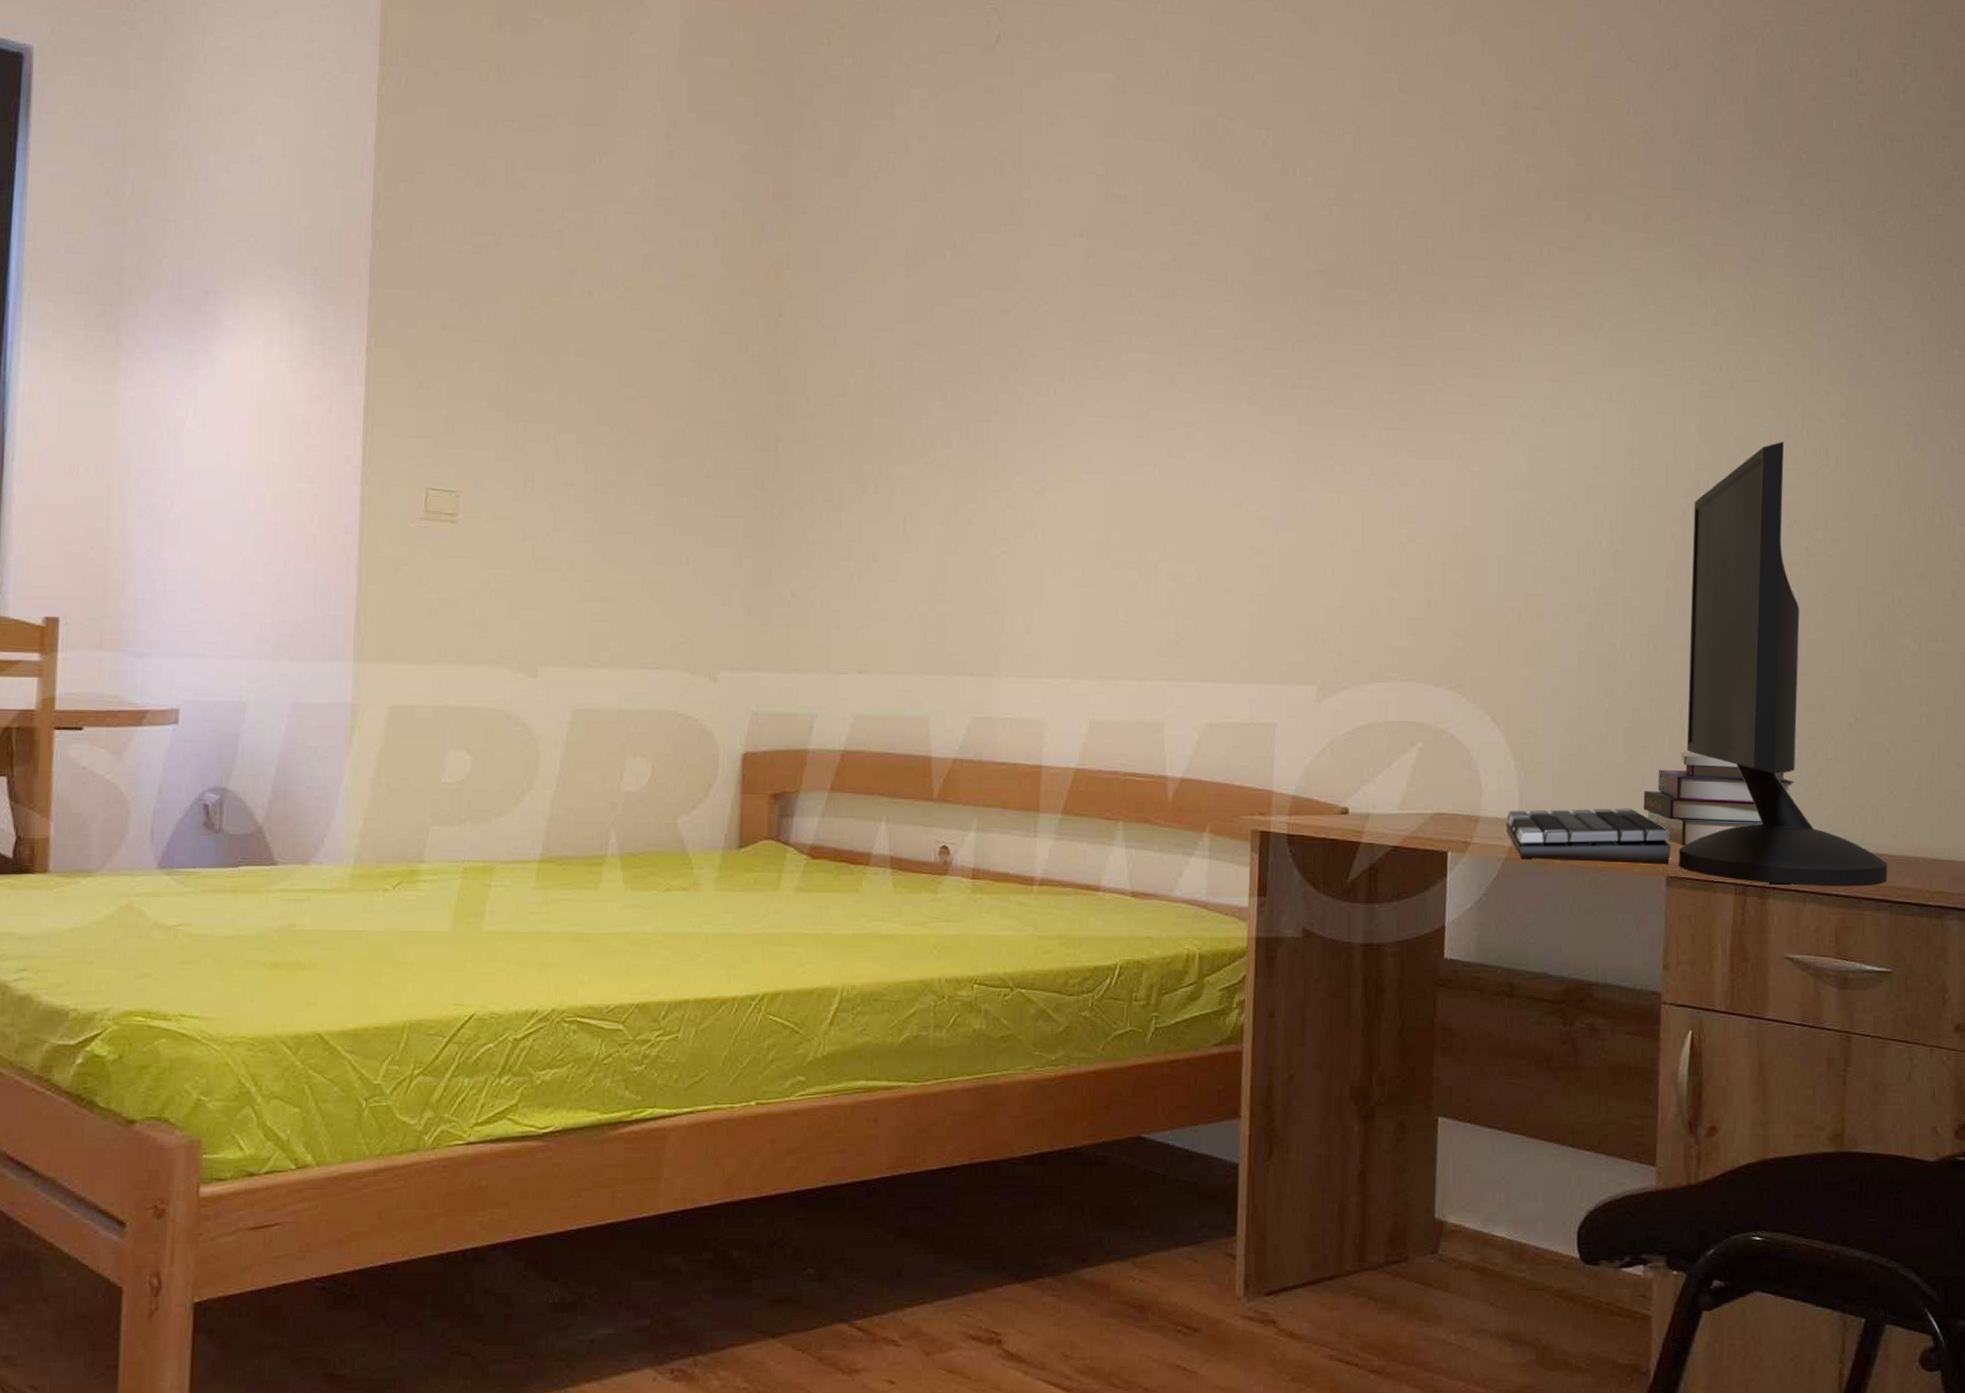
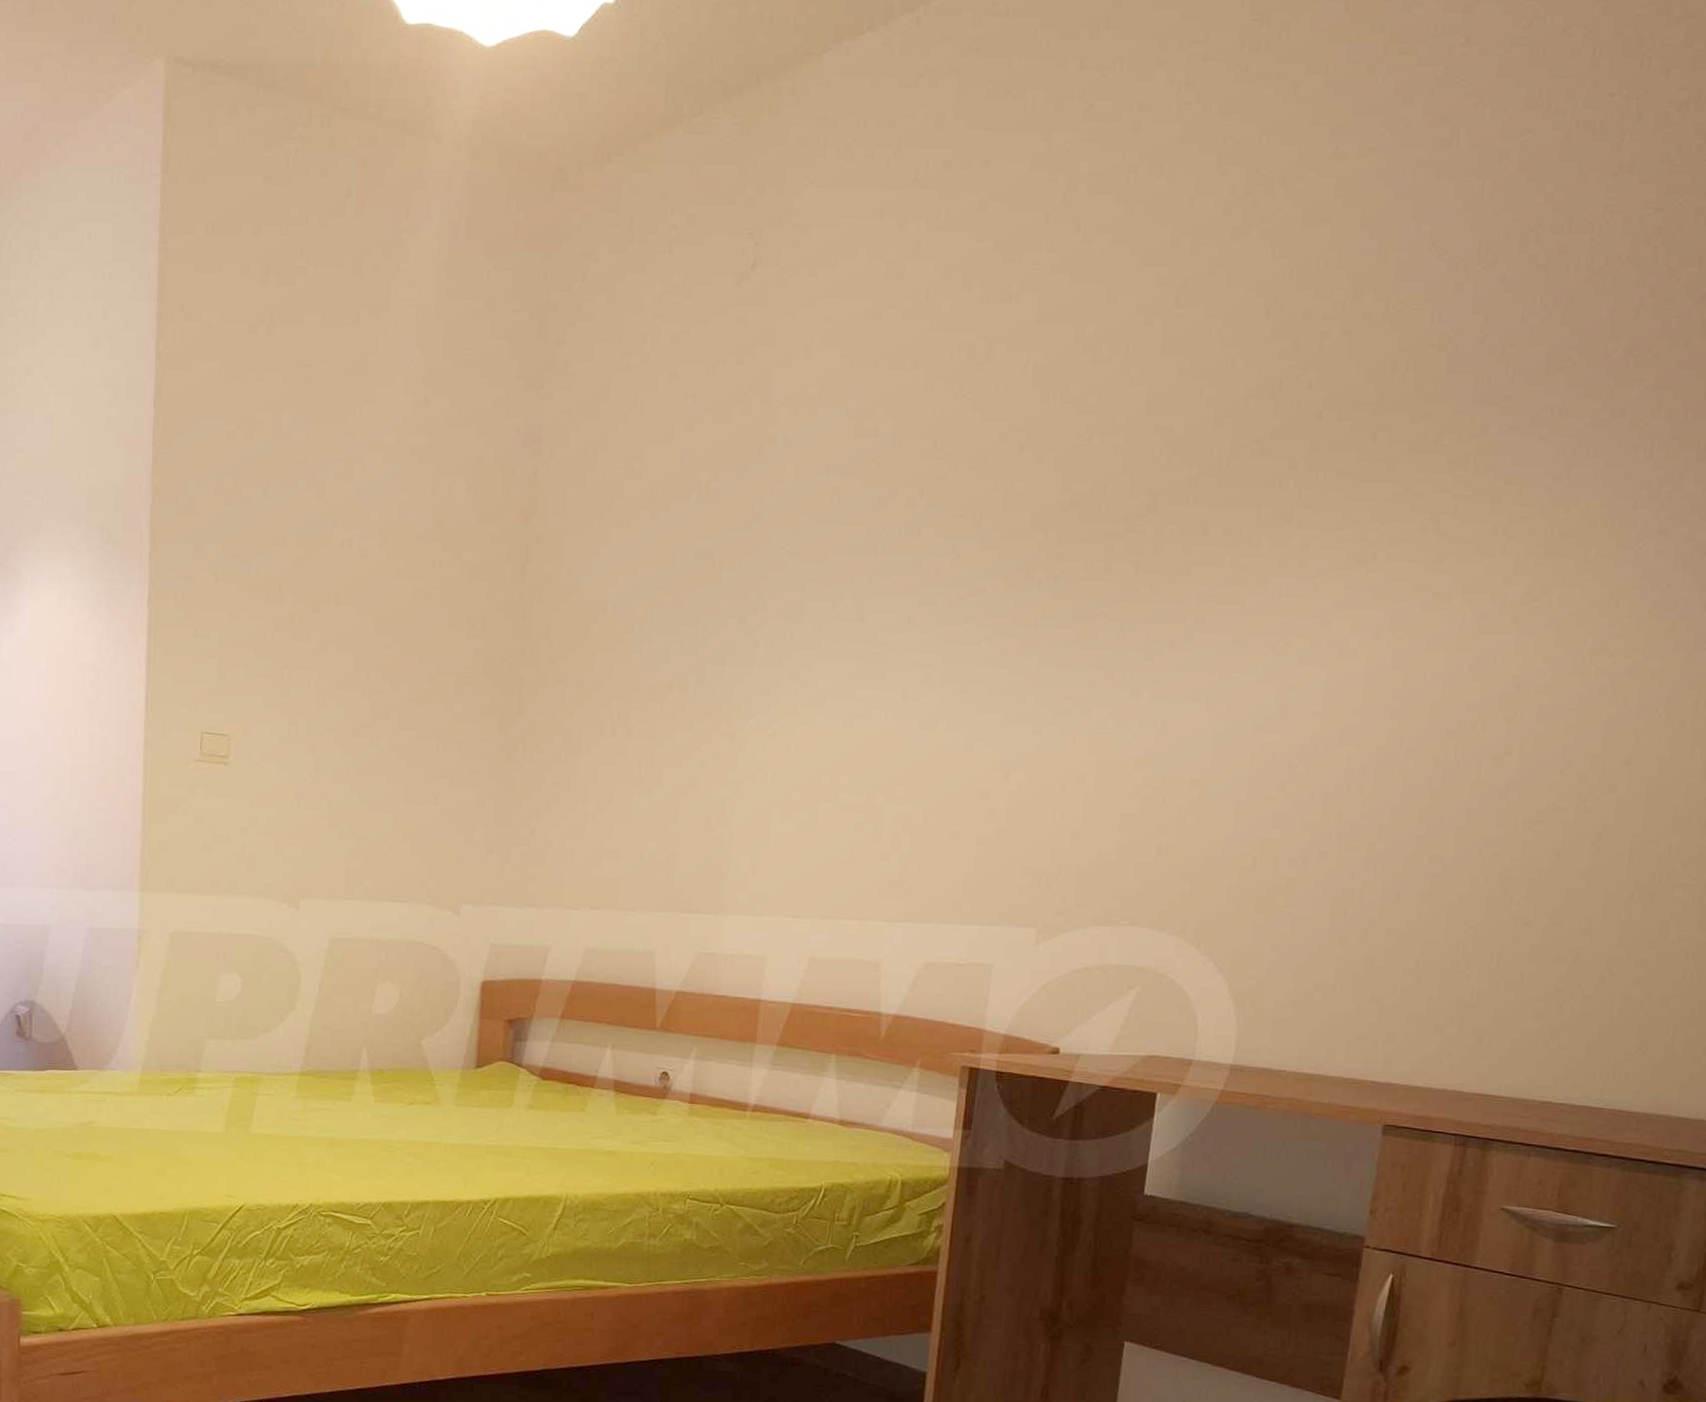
computer keyboard: present [1506,808,1672,865] -> none [1219,1055,1393,1114]
books: present [1644,751,1794,846] -> none [1366,1001,1534,1095]
computer monitor: present [1679,441,1888,887] -> none [1397,679,1627,1143]

